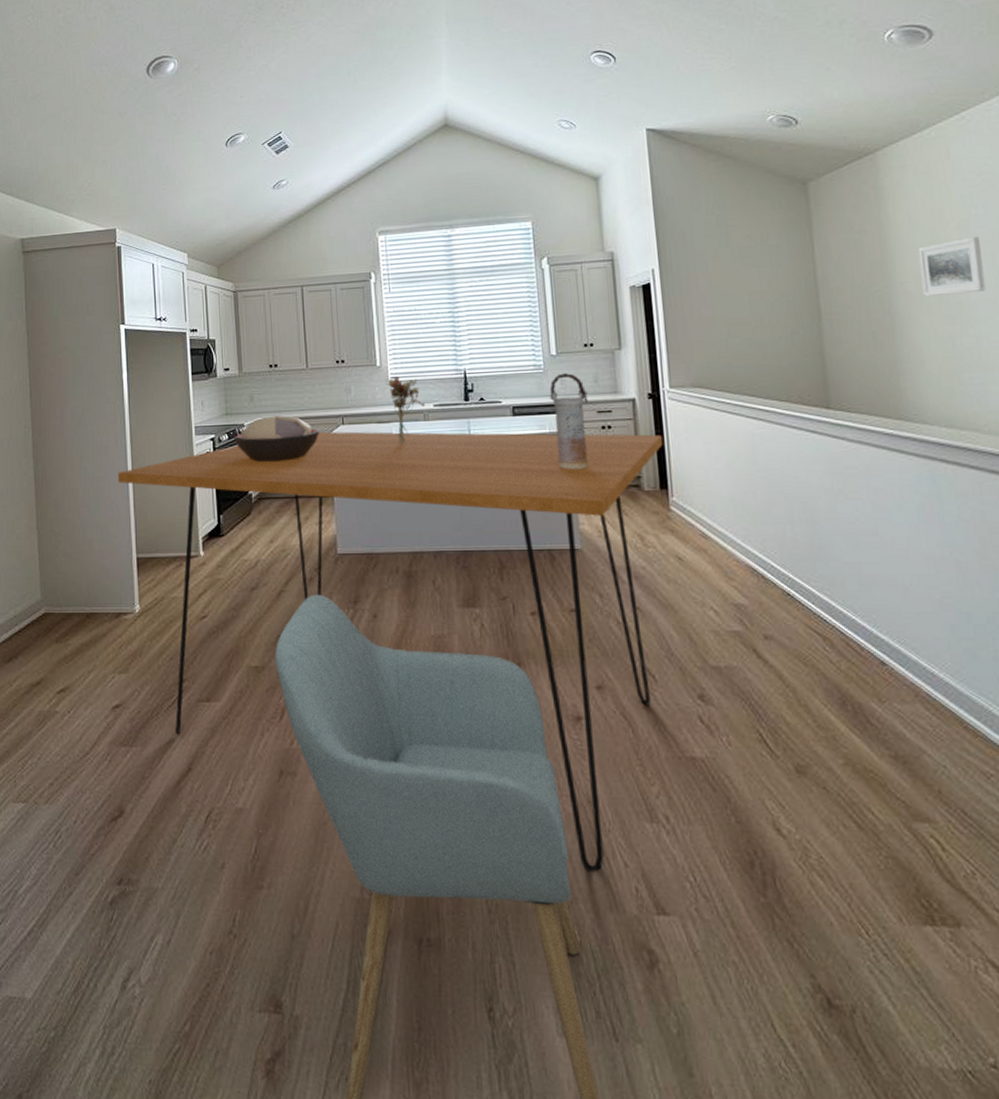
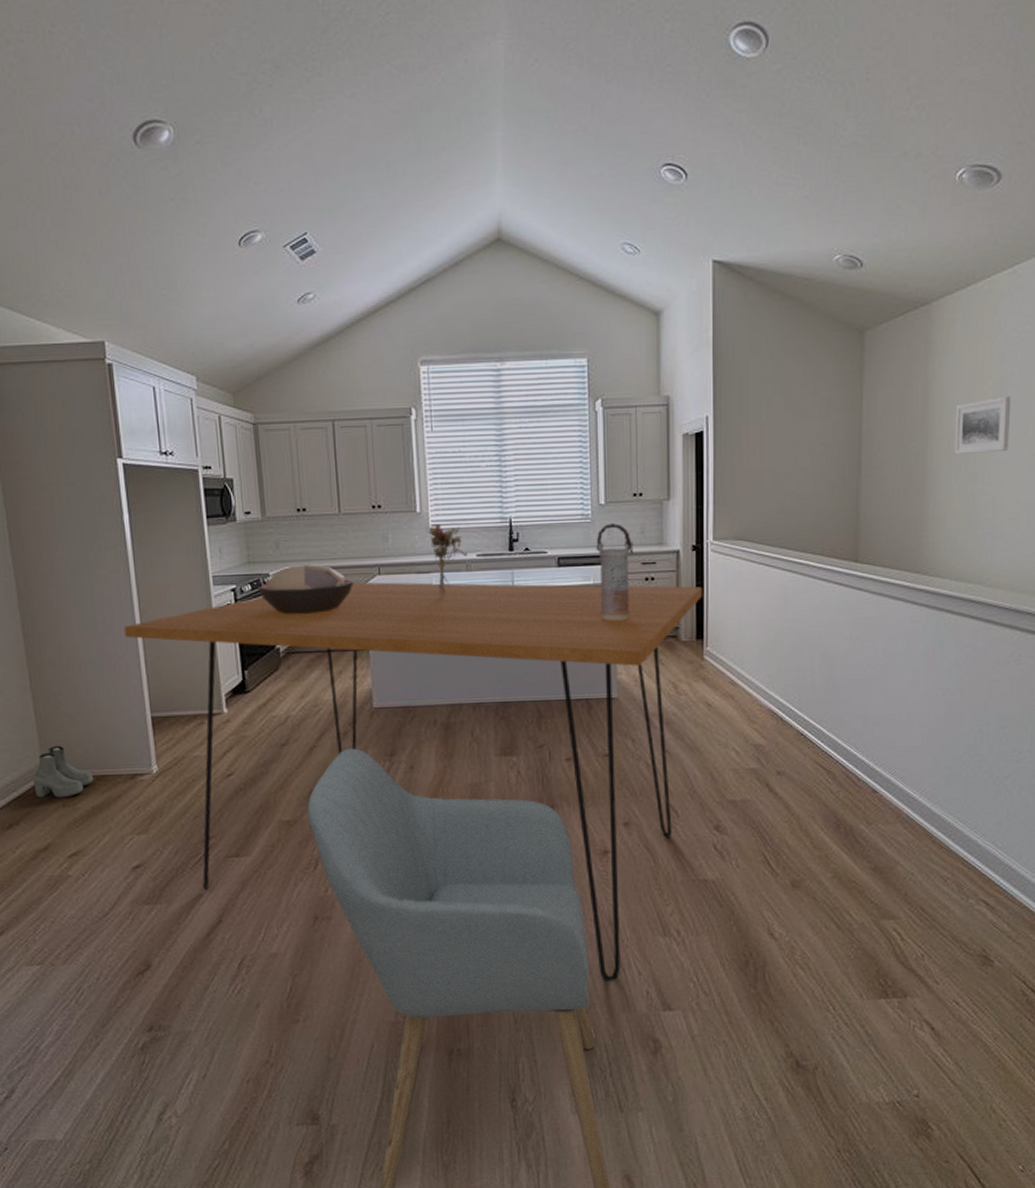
boots: none [32,582,83,634] -> present [33,745,93,799]

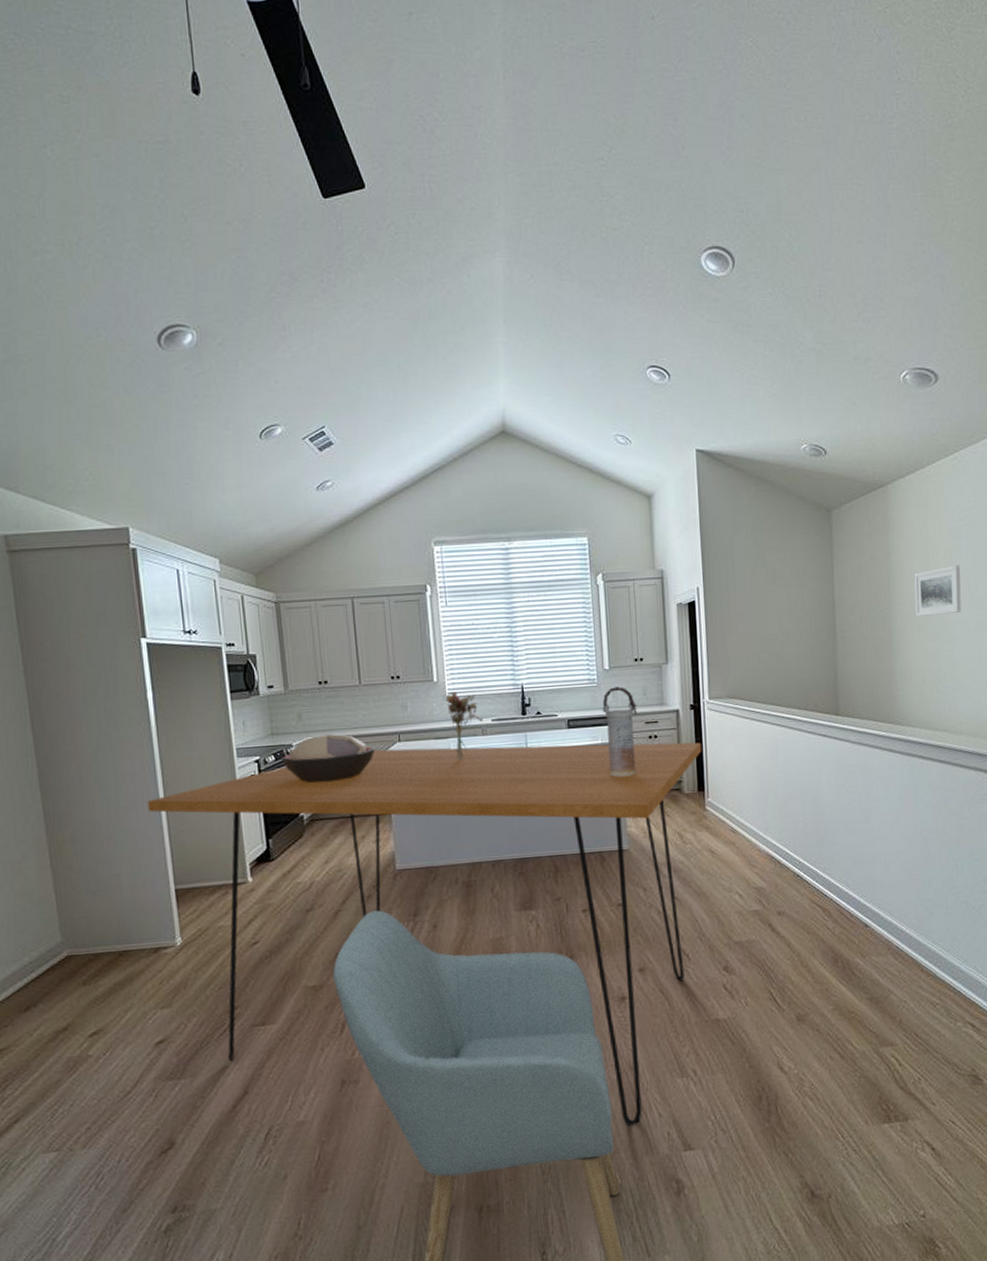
boots: present [33,745,93,799] -> none [52,922,115,978]

